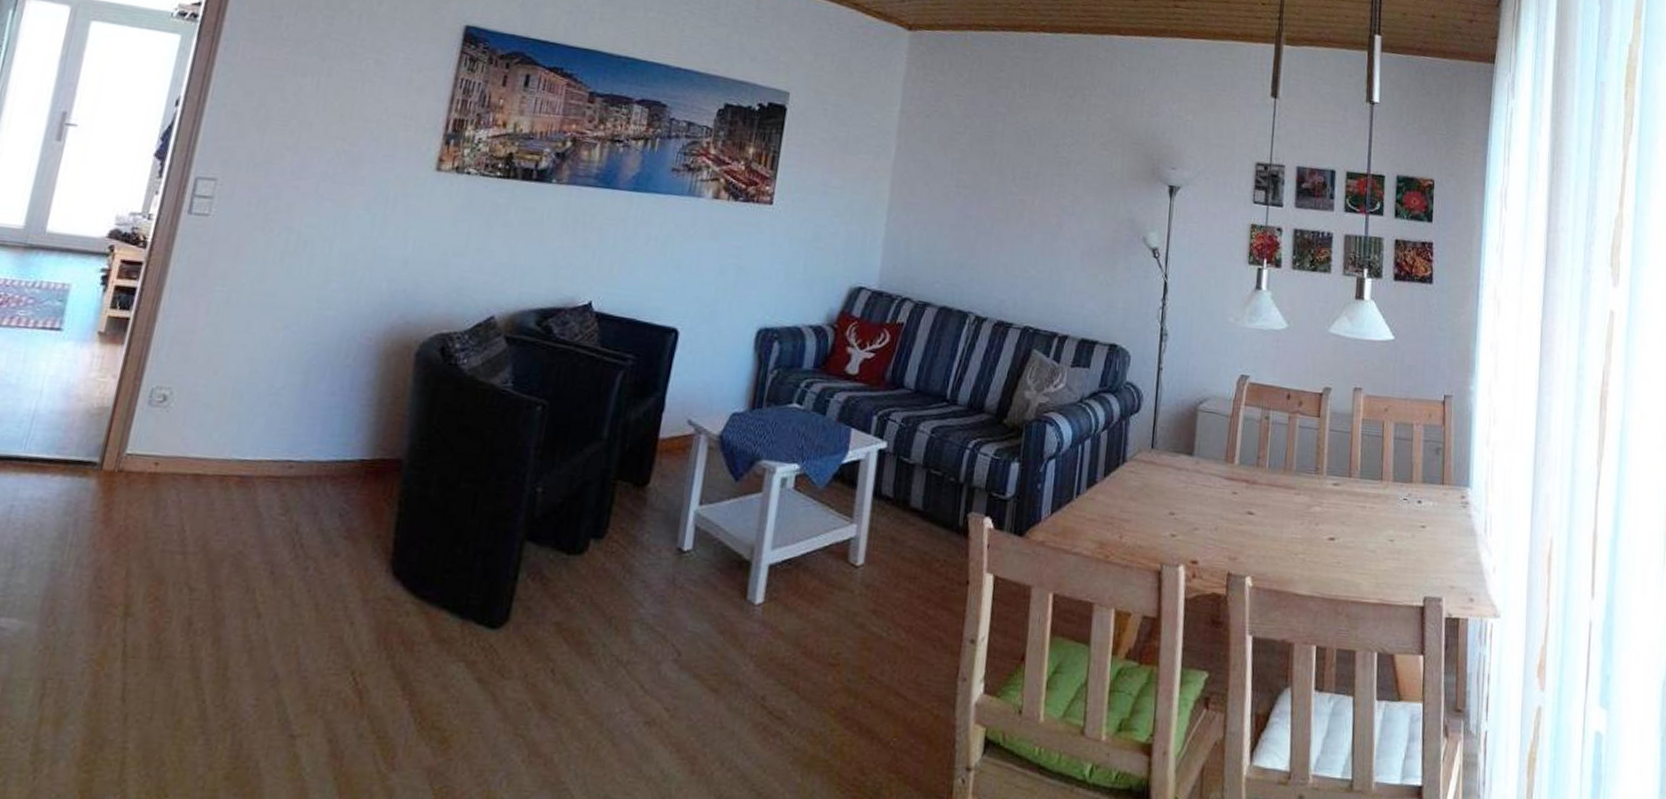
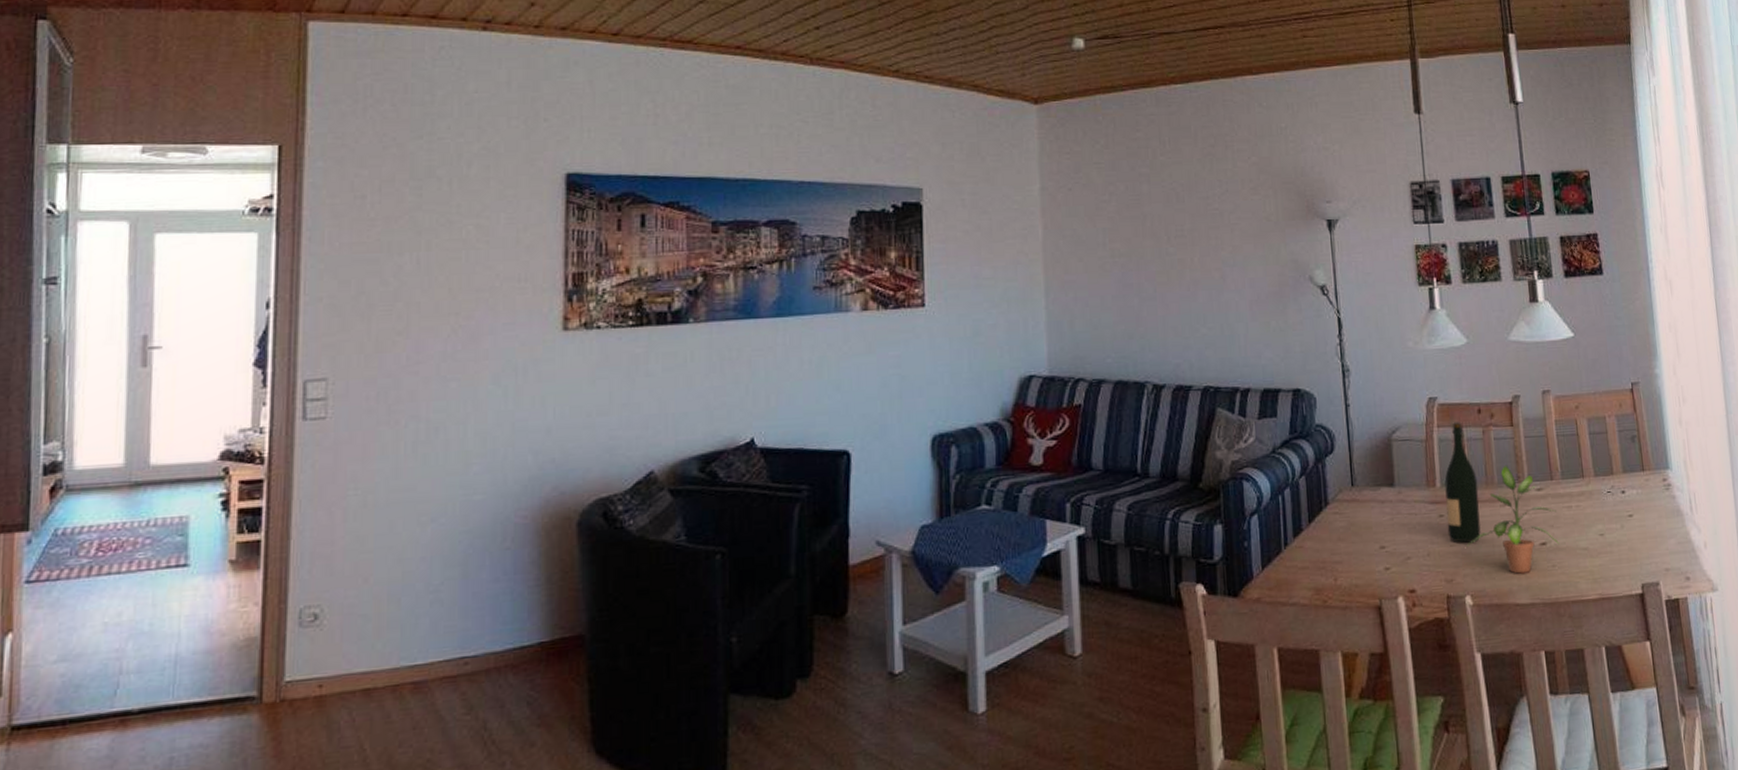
wine bottle: none [1238,403,1276,525] -> present [1444,422,1481,543]
potted plant: none [1254,454,1350,565] -> present [1466,464,1559,574]

